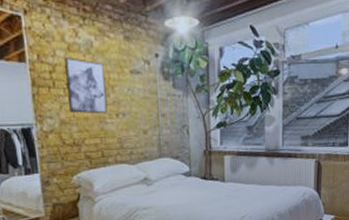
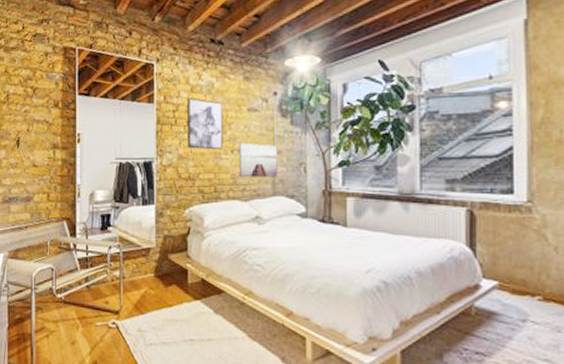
wall art: none [123,106,163,141] -> present [238,143,278,177]

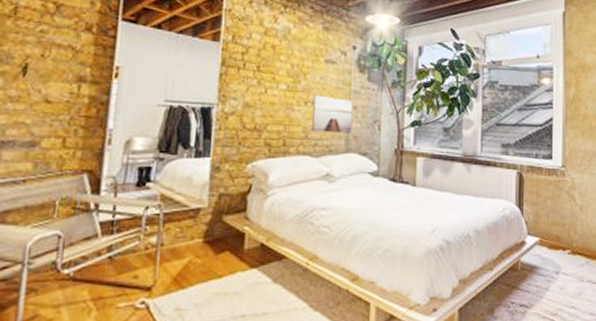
wall art: present [188,98,223,150] -> none [256,41,299,101]

